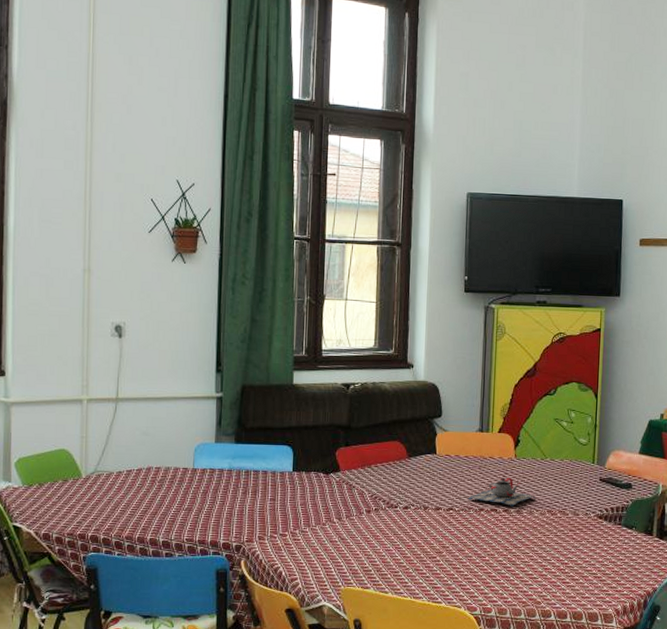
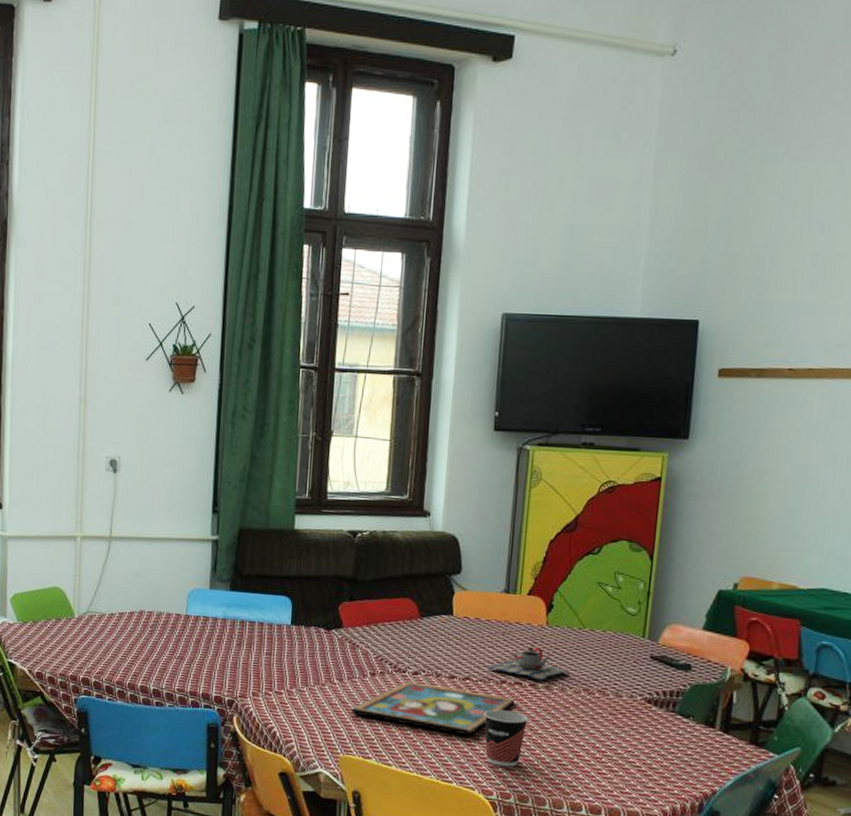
framed painting: none [349,515,492,560] -> present [350,681,515,736]
cup: none [466,534,504,584] -> present [484,709,529,767]

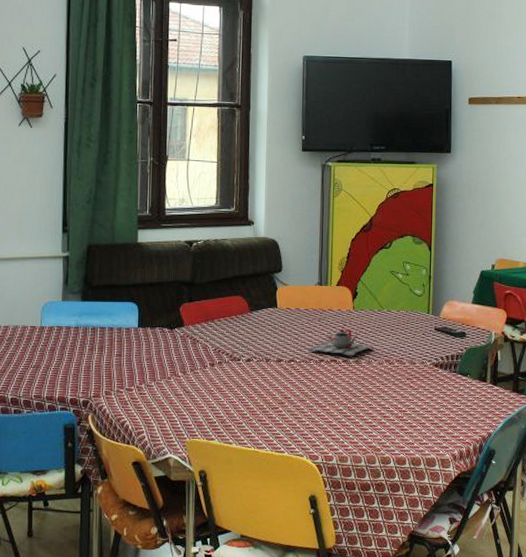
framed painting: present [350,681,515,736] -> none [194,368,332,410]
cup: present [484,709,529,767] -> none [307,384,344,433]

